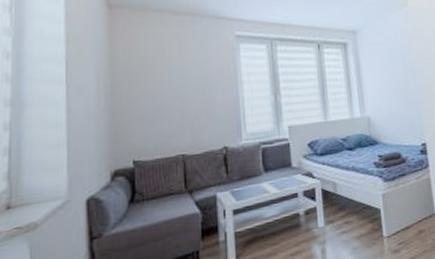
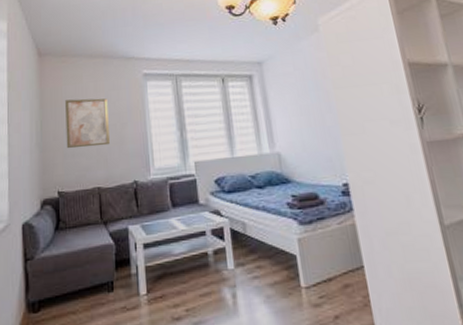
wall art: none [143,59,196,113] -> present [65,98,110,148]

